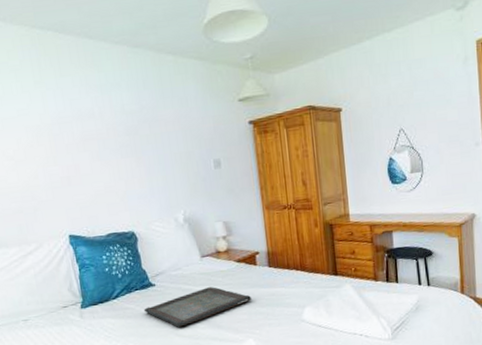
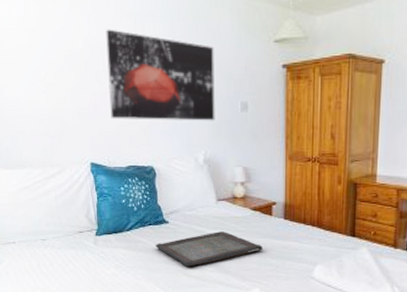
wall art: none [72,102,190,189] -> present [106,29,215,121]

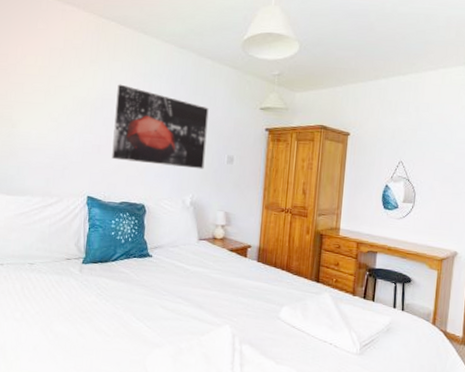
serving tray: present [156,231,262,267] -> none [138,268,236,300]

